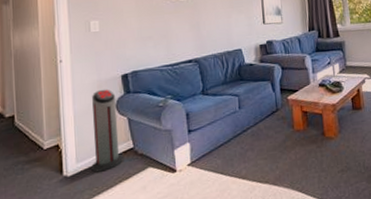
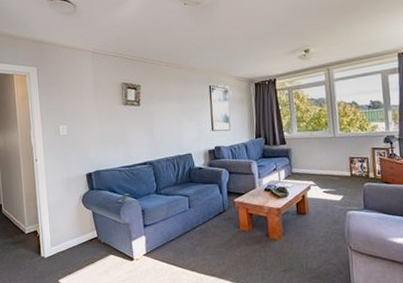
air purifier: present [91,89,124,173] -> none [62,185,90,256]

